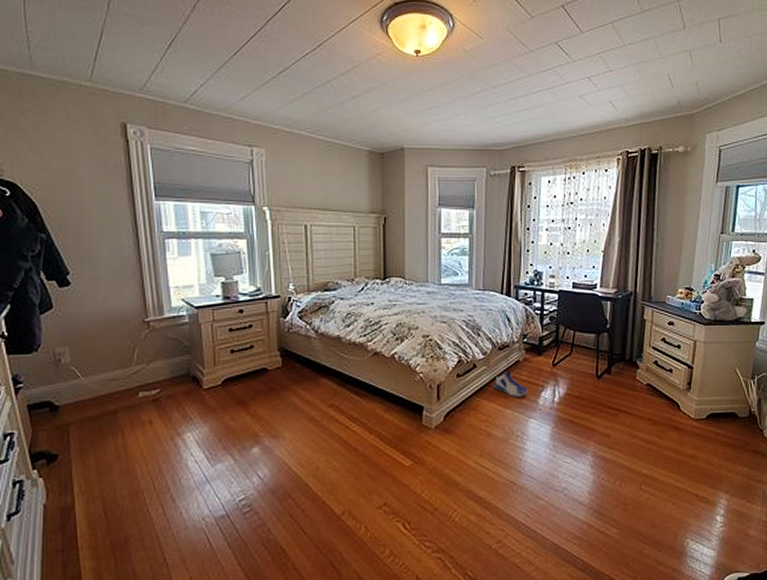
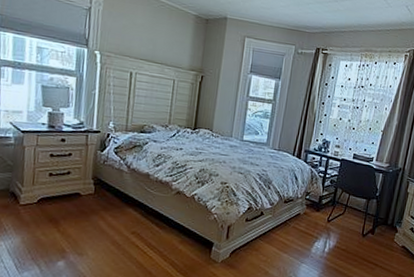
sneaker: present [494,370,528,397] -> none [275,220,304,244]

